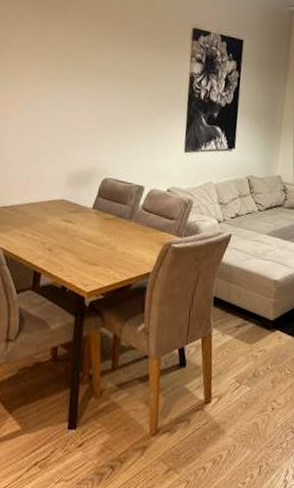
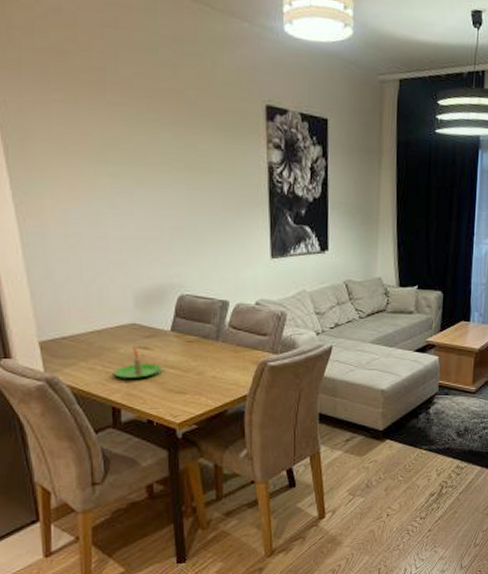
candle: none [40,219,82,248] -> present [113,346,163,378]

